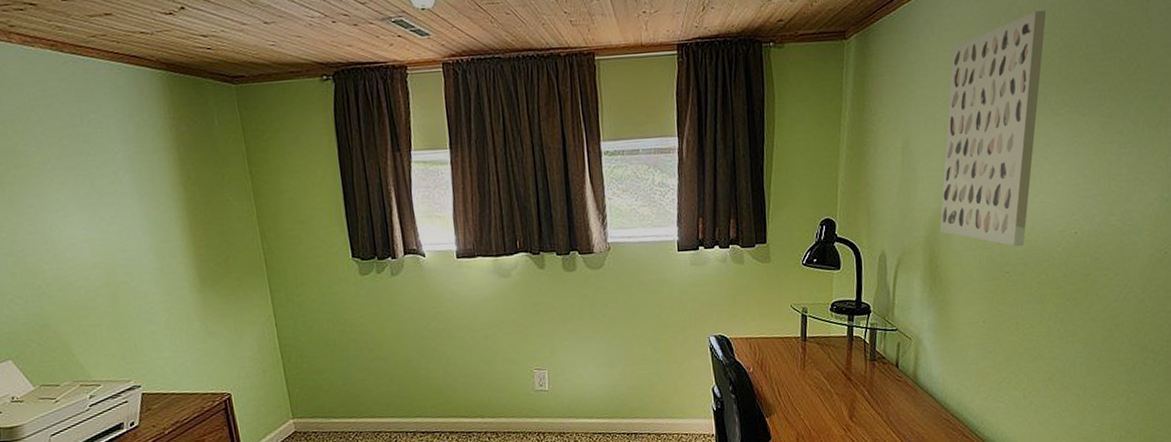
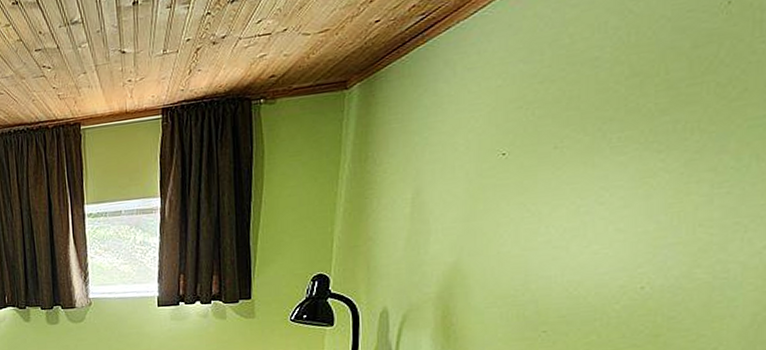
wall art: present [939,10,1047,247] -> none [456,35,610,304]

